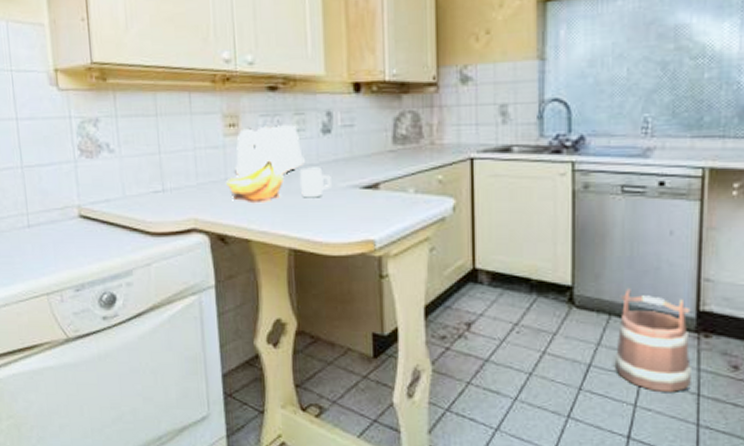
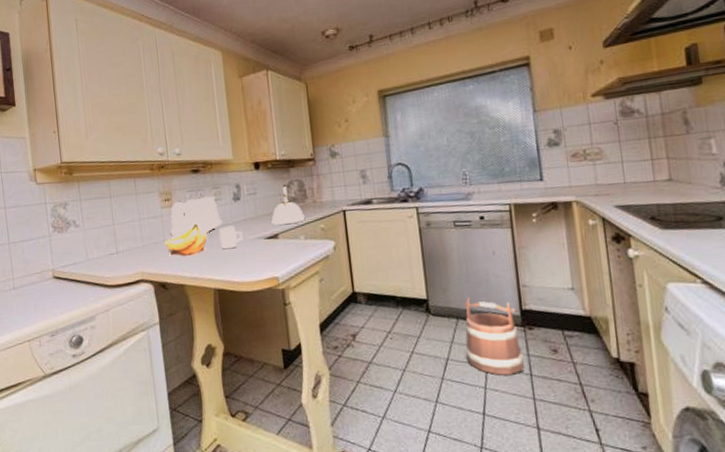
kettle: none [371,114,418,172] -> present [271,183,306,225]

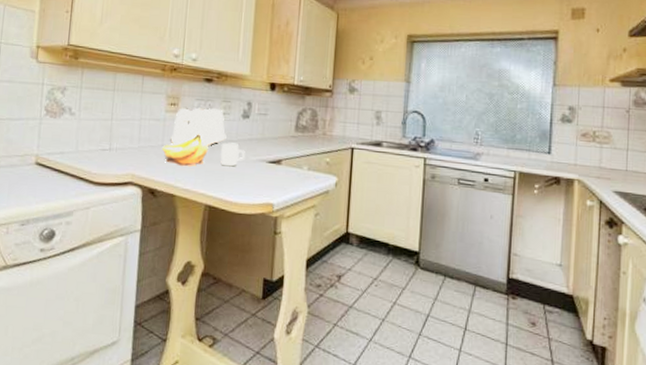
kettle: present [271,183,306,225] -> none [277,109,312,153]
bucket: present [463,297,524,375] -> none [447,257,503,341]

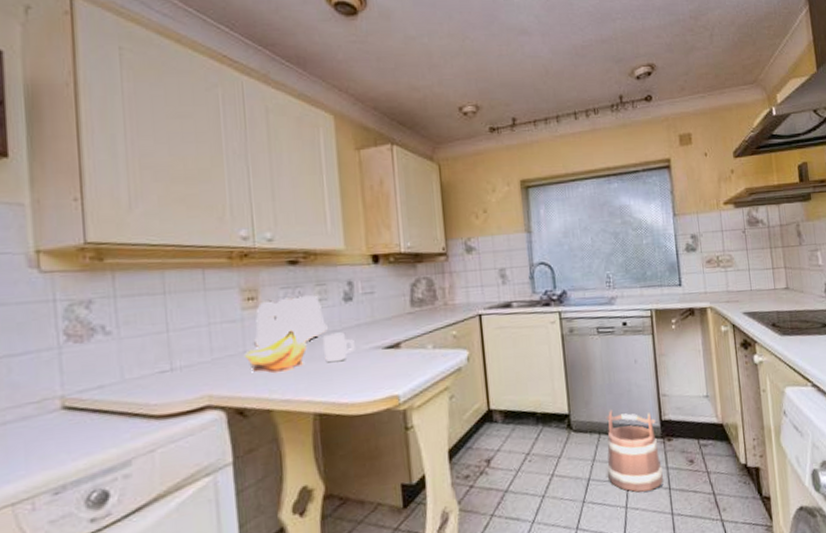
bucket: none [447,257,503,341] -> present [605,410,663,493]

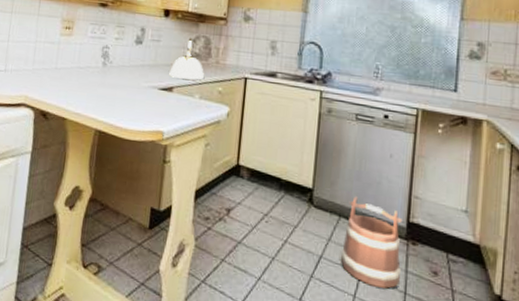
fruit: present [243,328,307,374] -> none [54,57,101,91]
toaster: present [253,295,328,349] -> none [63,30,119,71]
mug: present [323,333,355,363] -> none [112,68,137,92]
kettle: none [392,281,435,332] -> present [169,37,205,81]

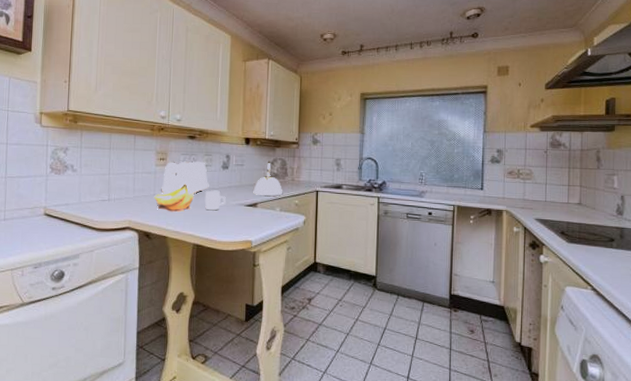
fruit: none [54,57,101,91] -> present [153,183,194,213]
toaster: none [63,30,119,71] -> present [160,161,209,194]
mug: none [112,68,137,92] -> present [204,190,226,211]
bucket: present [341,196,403,289] -> none [401,279,446,347]

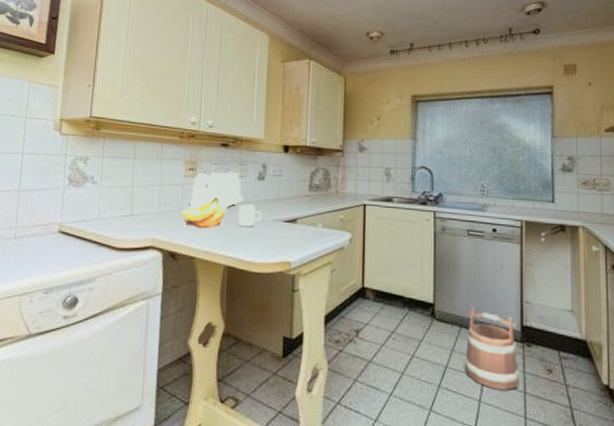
kettle: present [253,160,283,197] -> none [292,170,326,211]
bucket: none [401,279,446,347] -> present [465,307,519,390]

